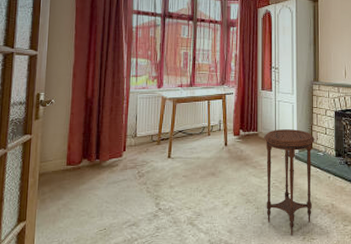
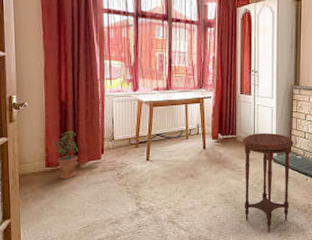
potted plant: none [76,126,100,178] -> present [53,129,78,179]

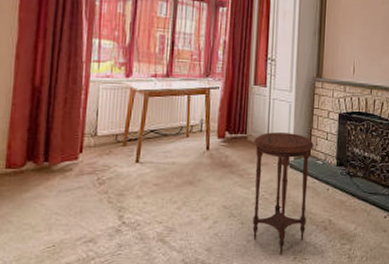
potted plant: present [53,129,78,179] -> none [18,121,50,184]

